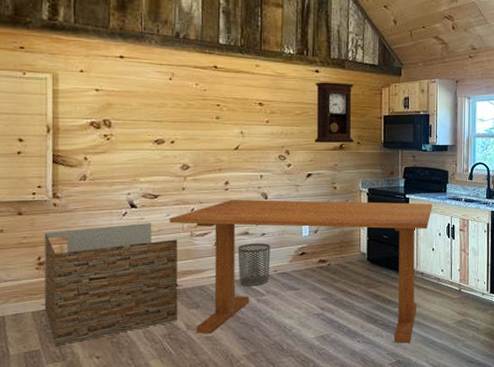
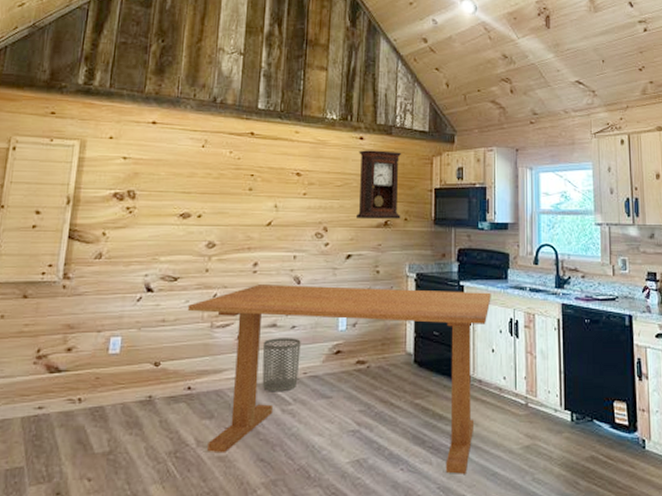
storage cabinet: present [43,223,178,346] -> none [36,310,196,462]

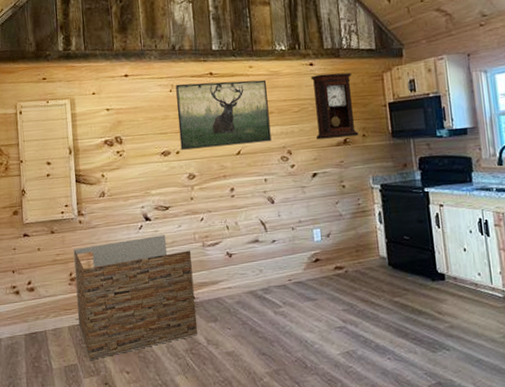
storage cabinet: none [36,310,196,462] -> present [73,235,197,360]
dining table: present [187,285,491,474] -> none [181,196,458,362]
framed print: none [204,140,312,215] -> present [175,79,272,150]
waste bin: present [262,338,301,392] -> none [249,250,285,298]

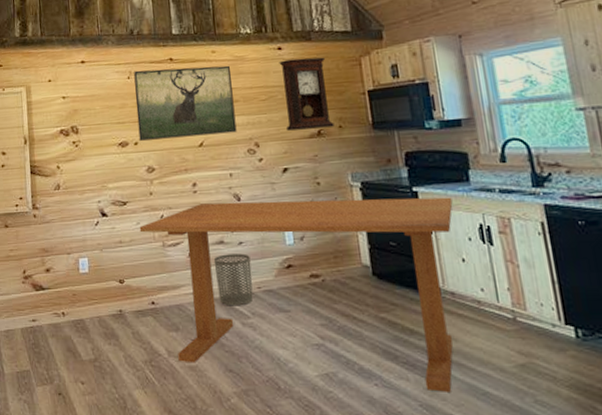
storage cabinet: present [73,235,197,360] -> none [27,232,157,366]
dining table: none [181,196,458,362] -> present [139,197,453,392]
waste bin: none [249,250,285,298] -> present [213,253,254,306]

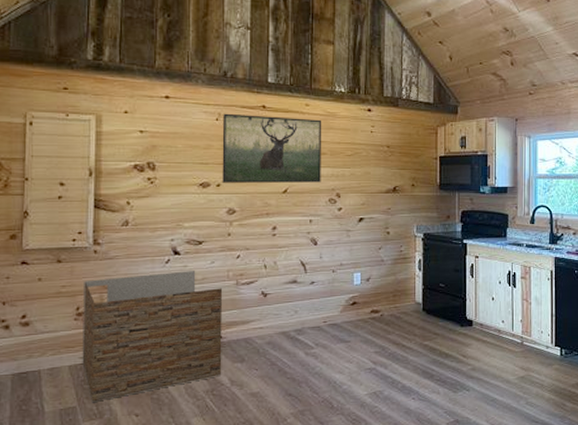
storage cabinet: none [27,232,157,366] -> present [82,271,223,402]
dining table: present [139,197,453,392] -> none [213,246,492,401]
waste bin: present [213,253,254,306] -> none [285,292,320,339]
pendulum clock: present [279,57,335,131] -> none [367,121,408,185]

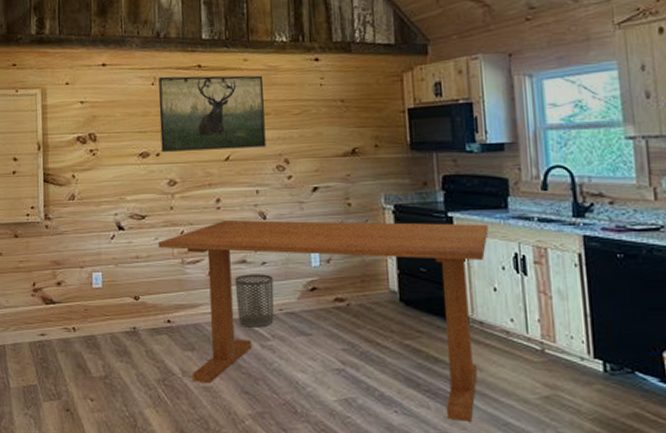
storage cabinet: present [82,271,223,402] -> none [38,247,172,382]
dining table: none [213,246,492,401] -> present [157,220,489,421]
waste bin: none [285,292,320,339] -> present [234,274,274,328]

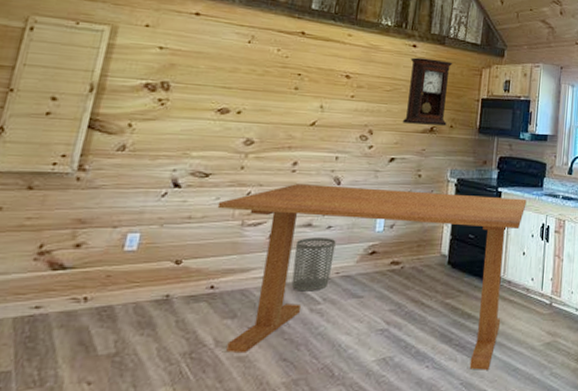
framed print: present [158,75,266,152] -> none [244,36,363,117]
pendulum clock: none [315,70,370,148] -> present [403,57,453,126]

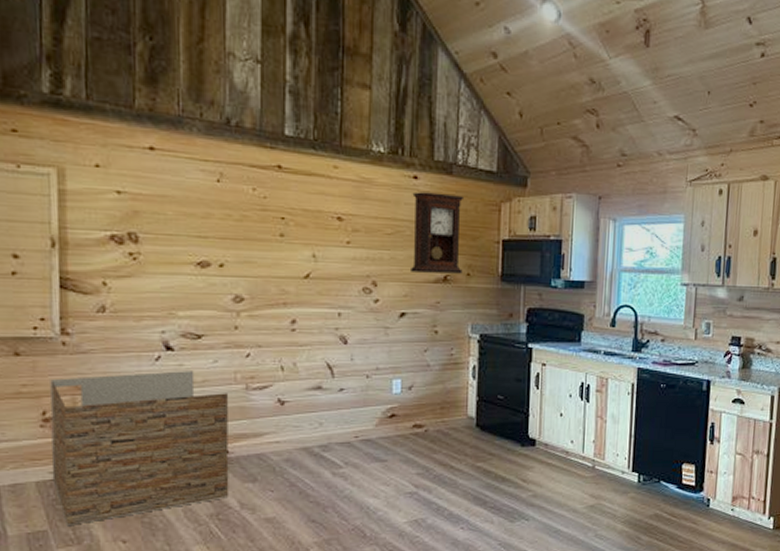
storage cabinet: none [31,207,225,365] -> present [50,371,229,525]
dining table: present [217,184,527,370] -> none [217,344,562,532]
waste bin: present [291,237,336,292] -> none [307,401,350,456]

